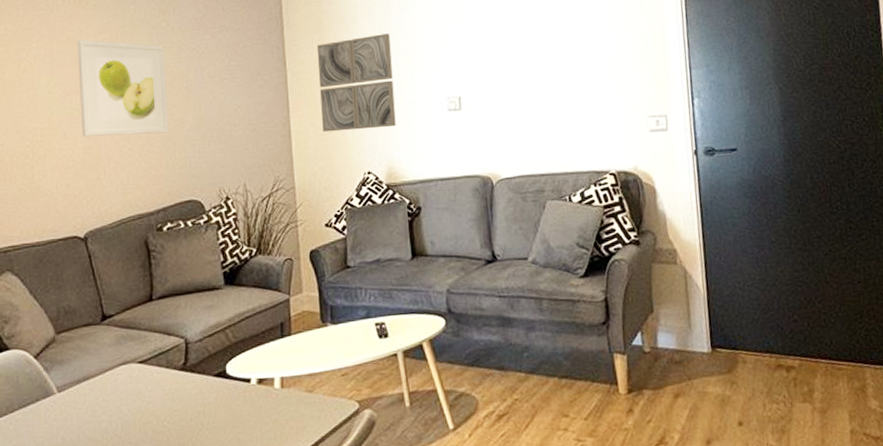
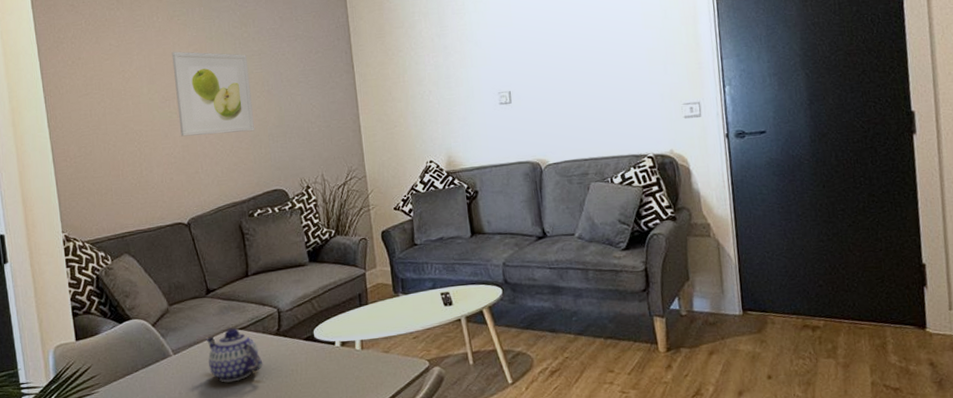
teapot: none [97,360,165,427] -> present [205,327,263,383]
wall art: present [316,34,396,133] -> none [380,36,453,127]

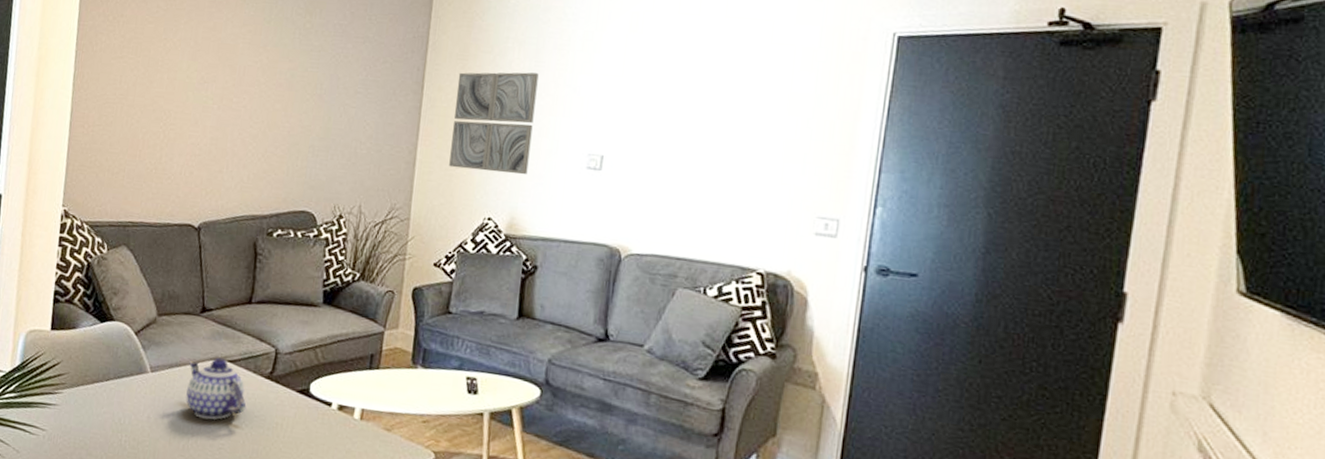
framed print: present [171,51,255,137] -> none [212,29,305,138]
wall art: none [380,36,453,127] -> present [449,72,539,175]

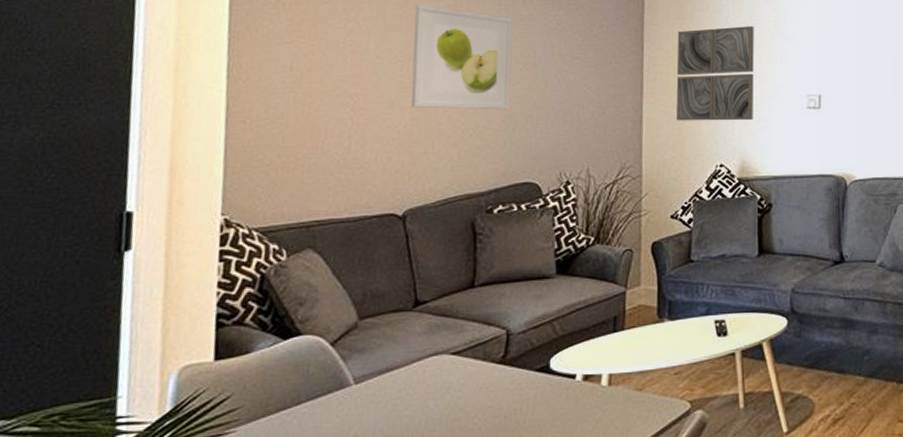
teapot: present [186,357,246,420] -> none [402,351,477,423]
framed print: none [212,29,305,138] -> present [411,4,513,110]

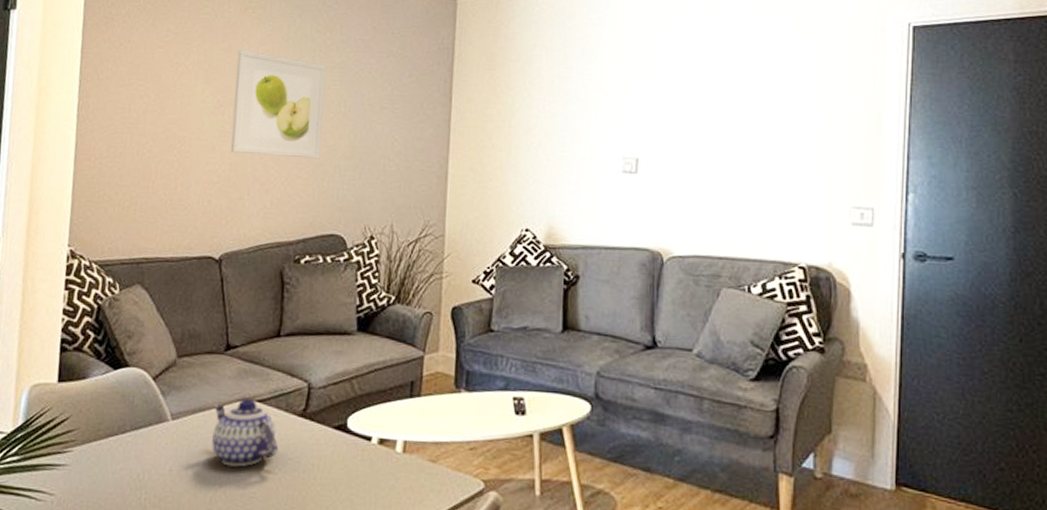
teapot: none [402,351,477,423] -> present [212,397,279,467]
wall art: present [676,26,754,121] -> none [482,79,568,183]

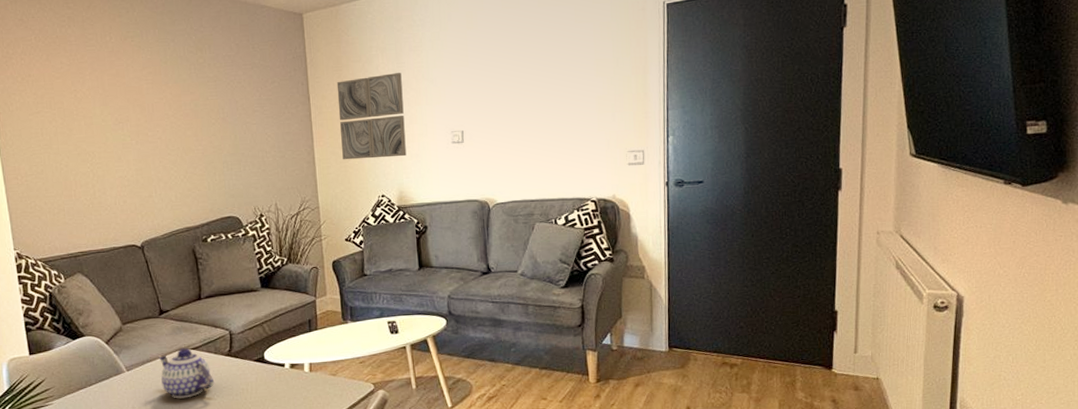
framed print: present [231,50,326,159] -> none [125,73,210,160]
wall art: none [482,79,568,183] -> present [336,73,406,160]

